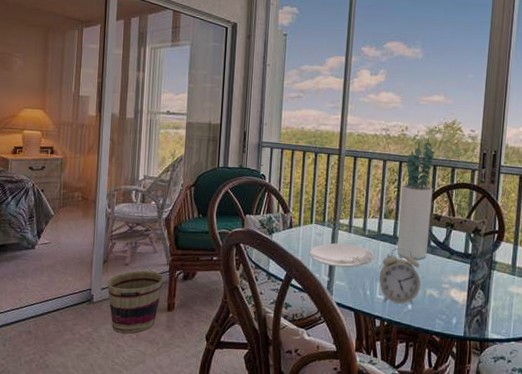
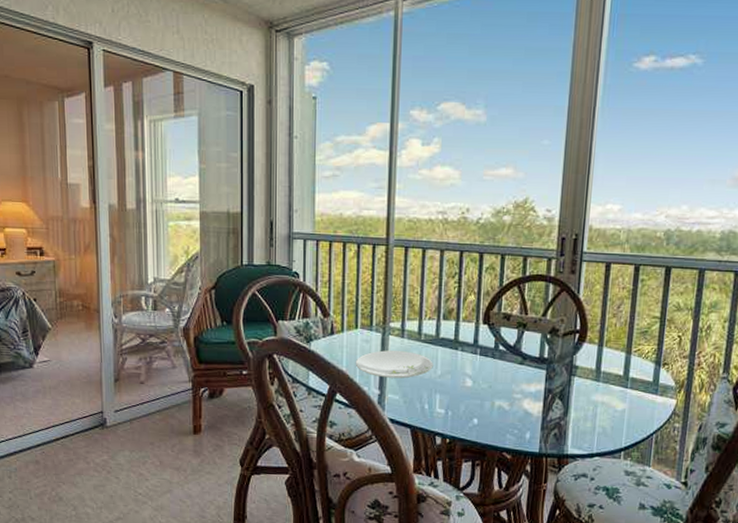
basket: present [107,270,164,334] -> none [121,389,187,461]
alarm clock: present [379,248,421,305] -> none [438,354,489,419]
vase: present [397,136,435,260] -> none [459,219,503,368]

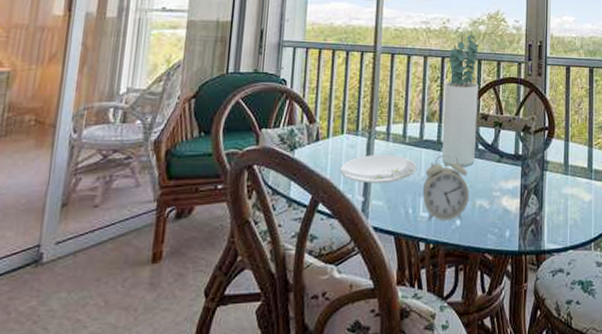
alarm clock: none [438,354,489,419] -> present [422,155,470,221]
vase: none [459,219,503,368] -> present [441,29,479,167]

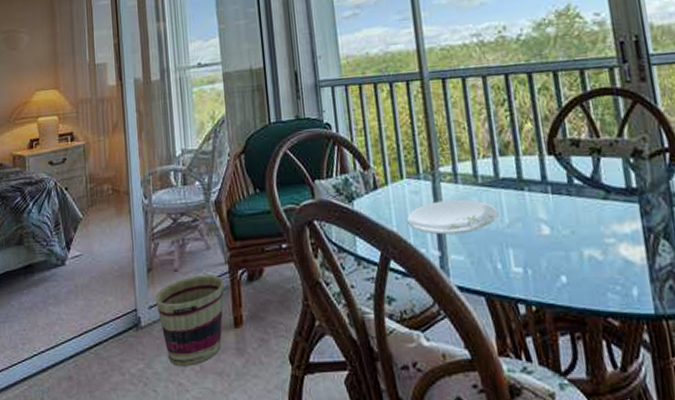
basket: none [64,211,149,303] -> present [155,274,224,367]
alarm clock: present [422,155,470,221] -> none [509,194,574,278]
vase: present [441,29,479,167] -> none [513,33,573,209]

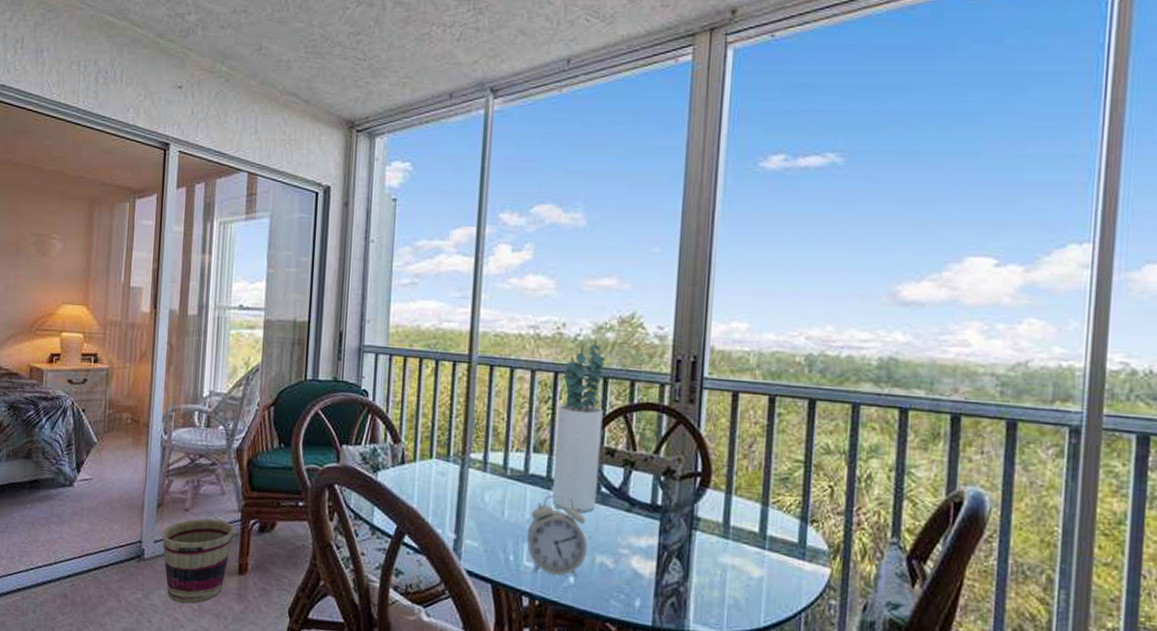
plate: present [406,199,499,235] -> none [428,485,521,522]
alarm clock: none [509,194,574,278] -> present [527,495,588,577]
vase: none [513,33,573,209] -> present [552,336,605,513]

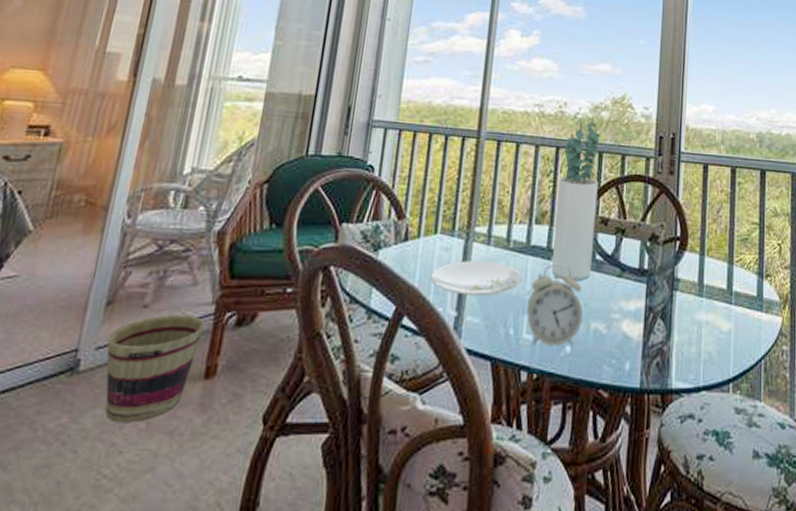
plate: none [428,485,521,522] -> present [430,260,522,296]

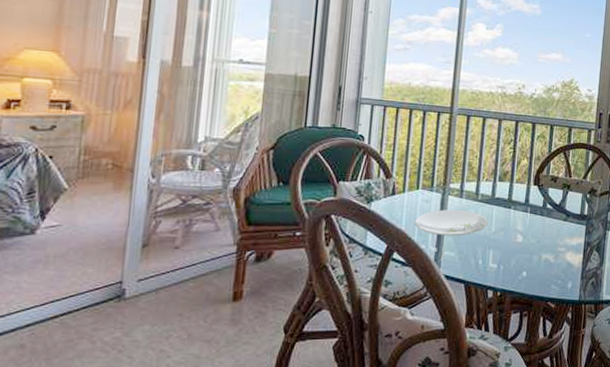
basket: present [105,314,205,423] -> none [146,253,229,336]
alarm clock: present [527,265,583,347] -> none [492,212,537,272]
vase: present [551,115,600,281] -> none [512,95,552,224]

